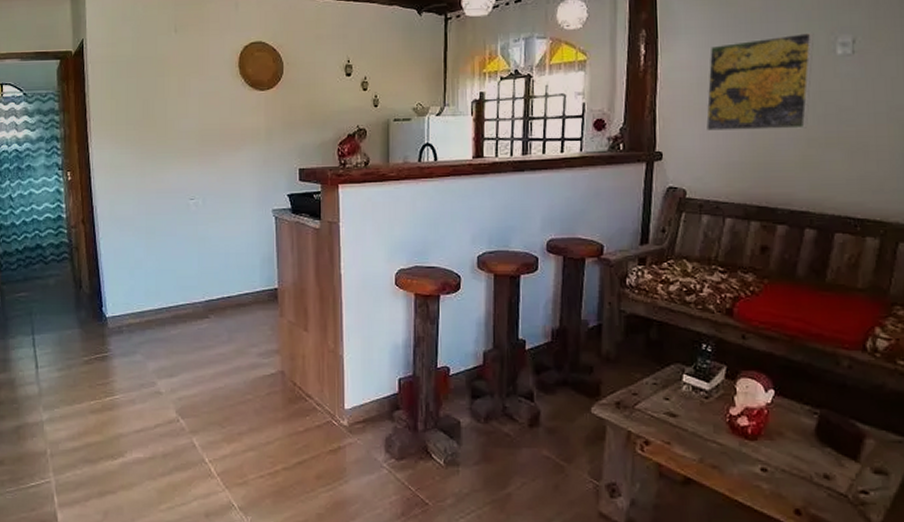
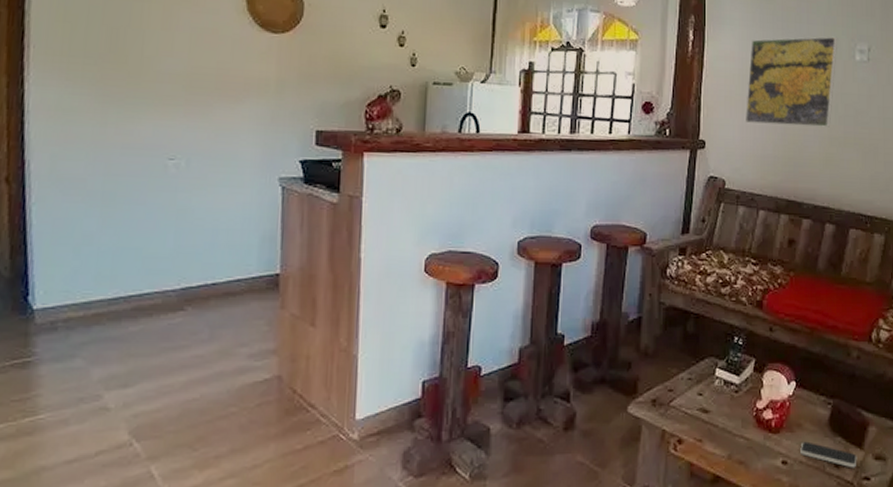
smartphone: none [782,450,852,481] -> present [800,441,857,468]

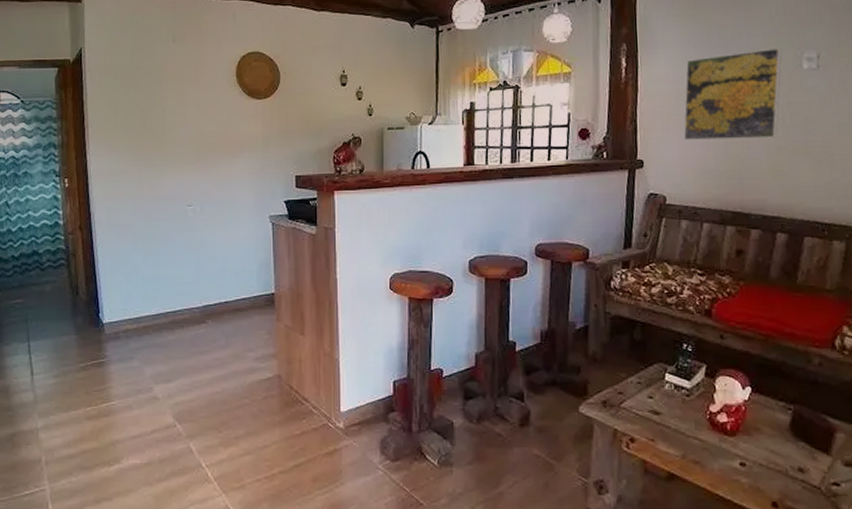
smartphone: present [800,441,857,468] -> none [759,445,824,473]

